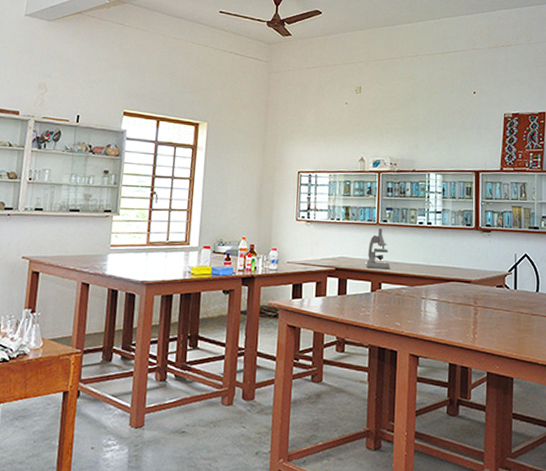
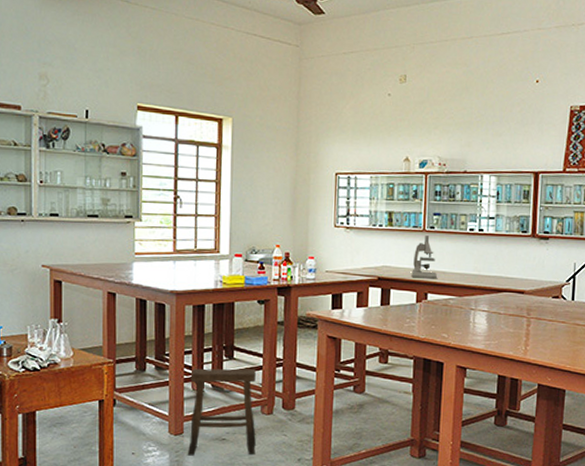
stool: none [146,358,218,450] -> present [187,368,256,456]

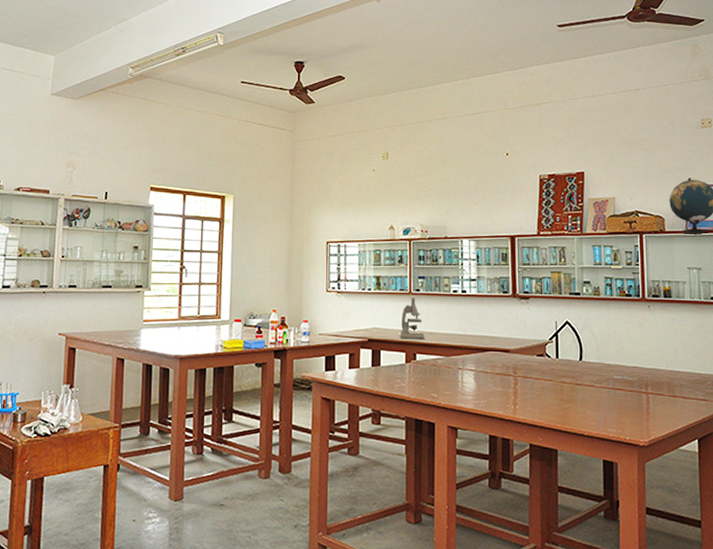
stool: present [187,368,256,456] -> none [186,431,253,523]

